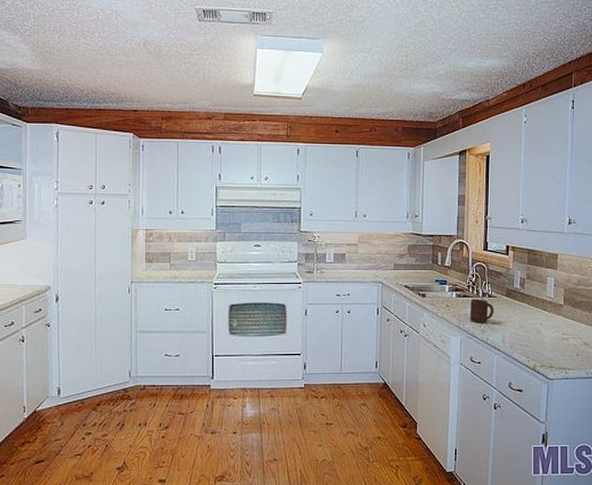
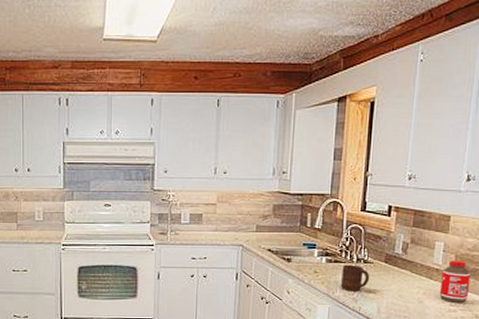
bottle: none [553,293,578,333] -> present [439,260,471,304]

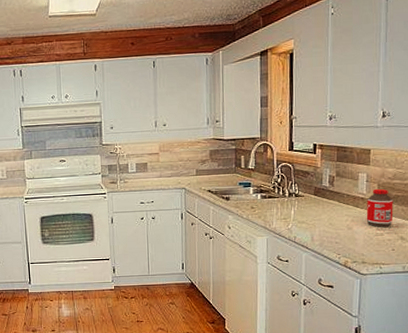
cup: present [341,264,370,292] -> none [276,199,302,223]

